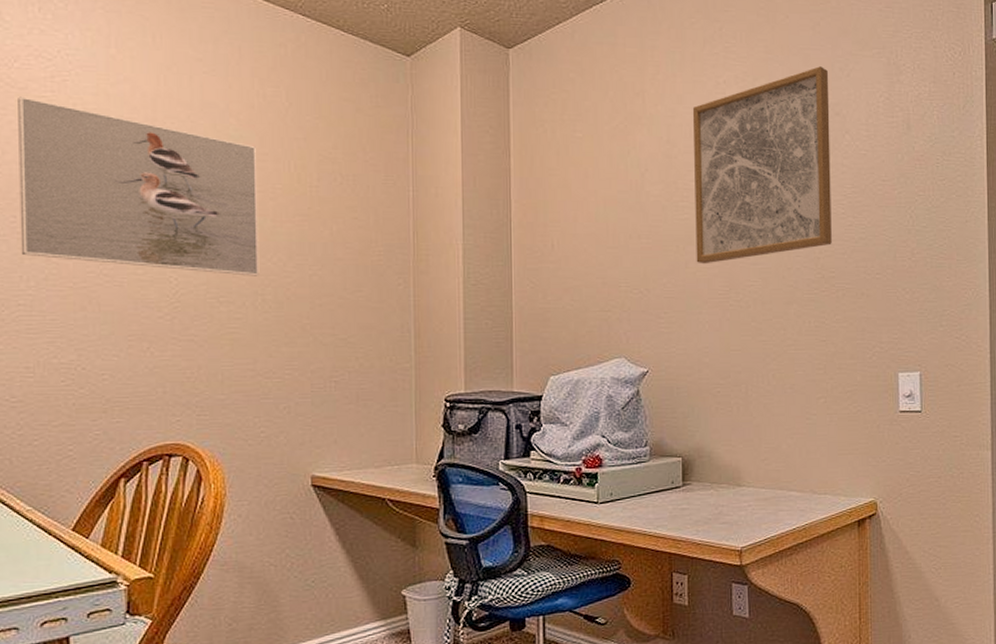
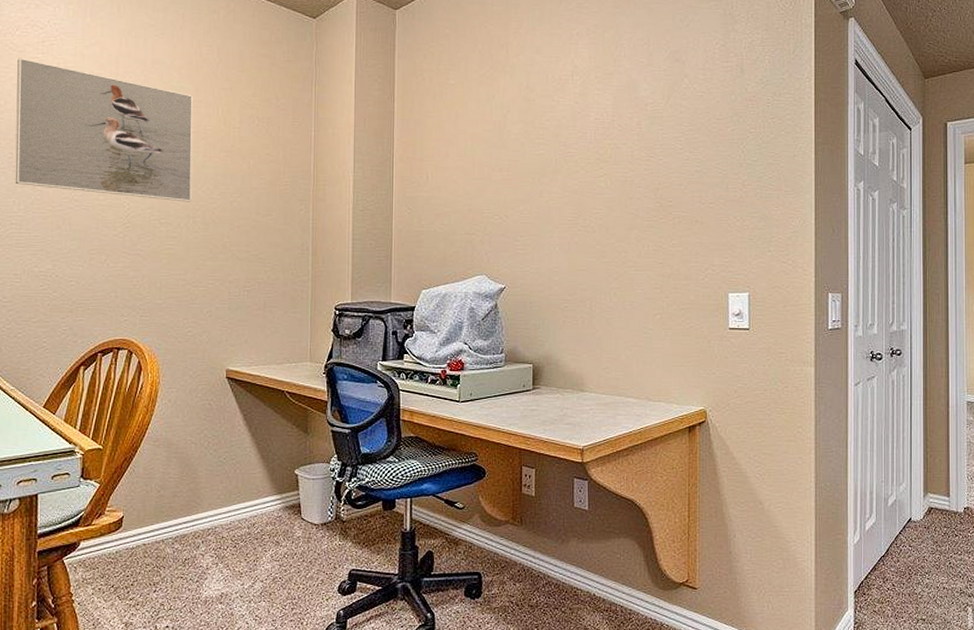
wall art: present [692,66,832,264] -> none [549,18,670,194]

